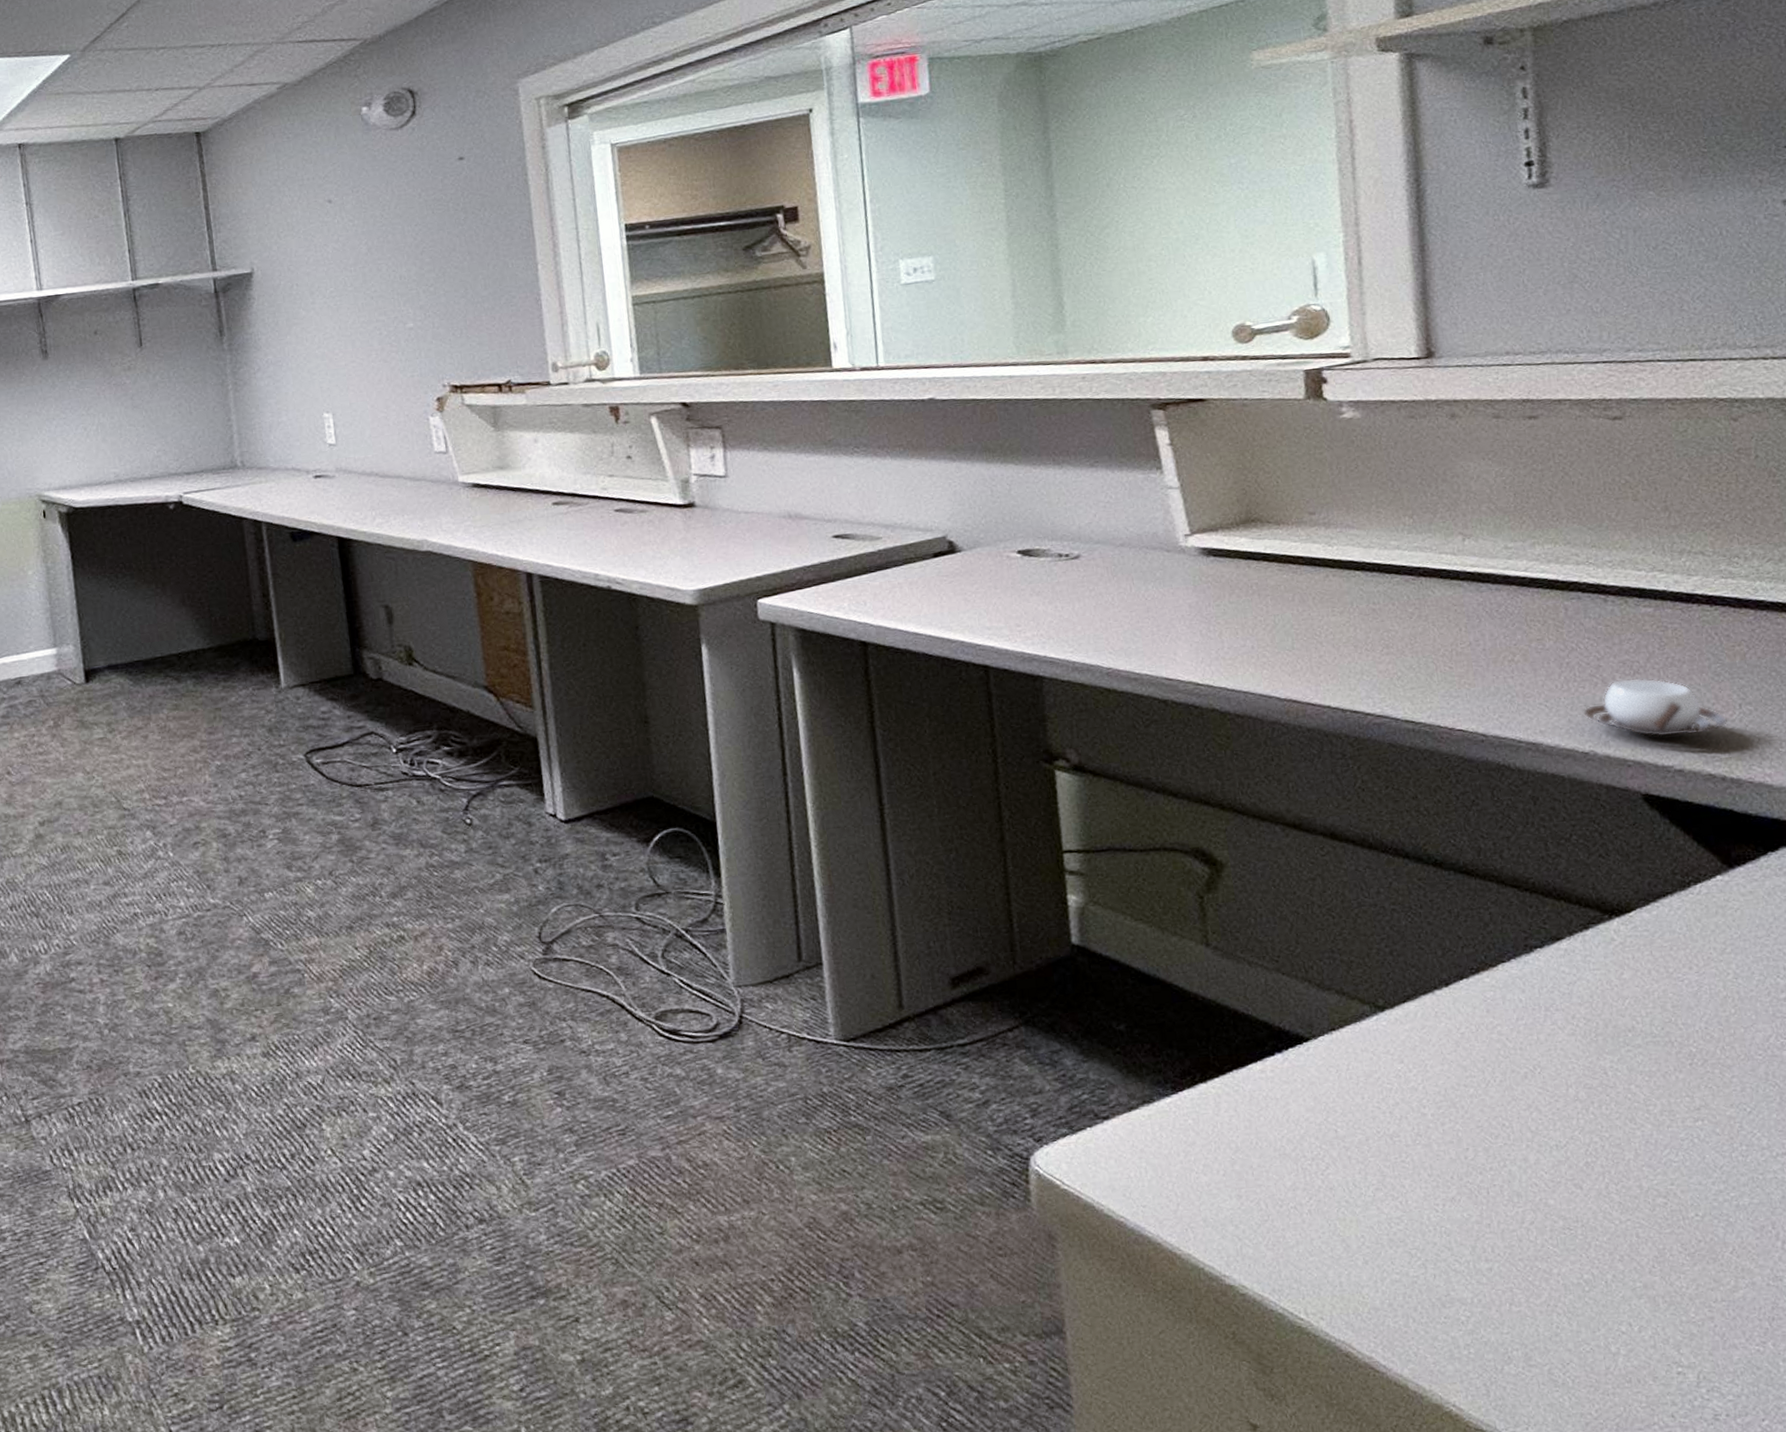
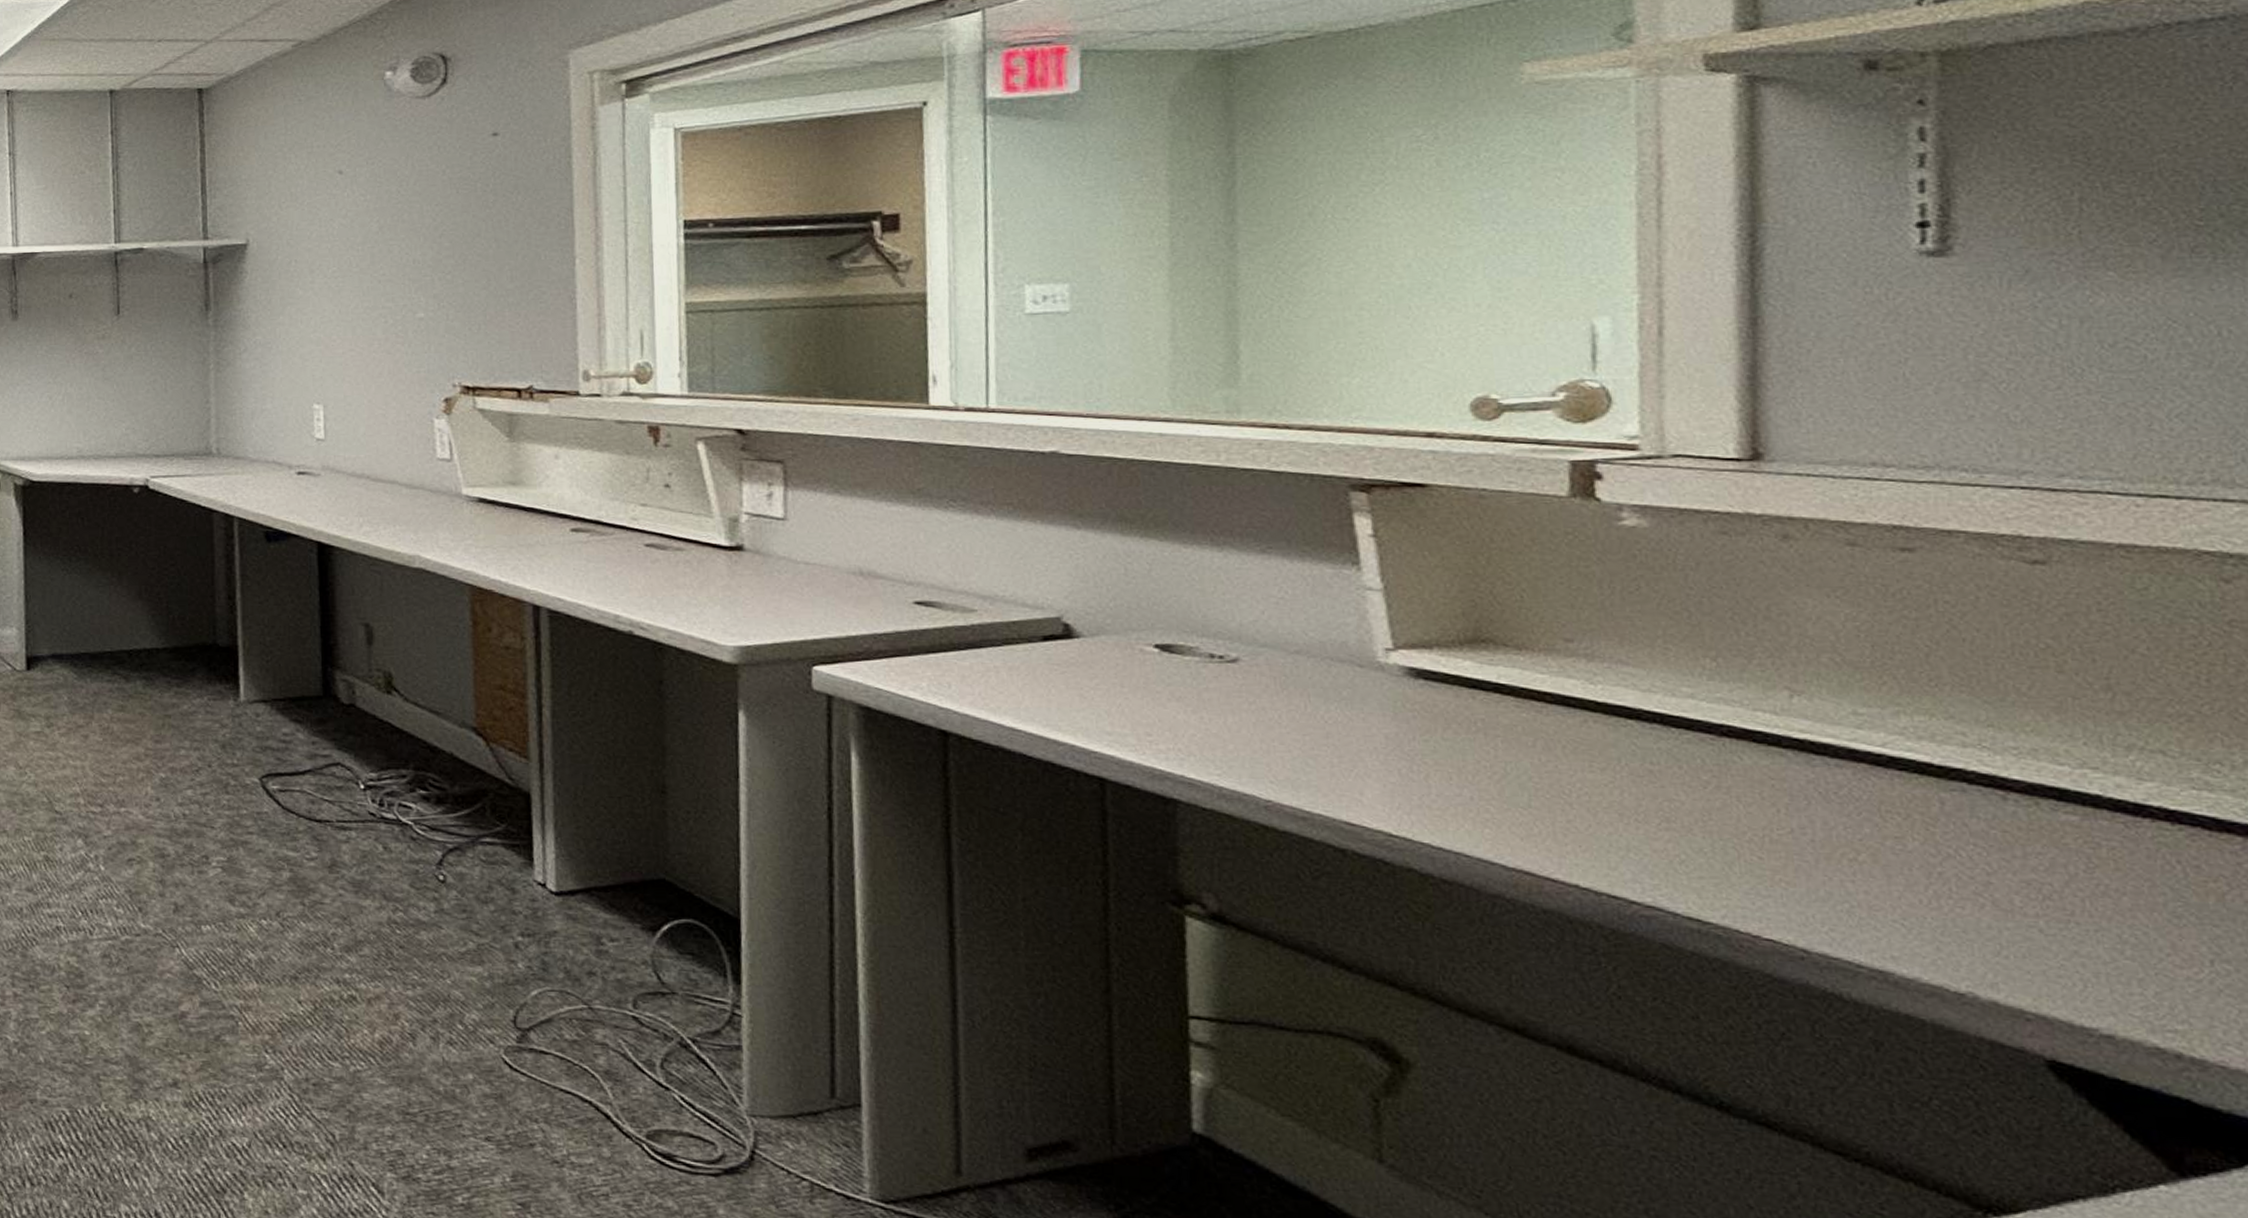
cup: present [1583,678,1727,737] -> none [1960,903,2189,992]

